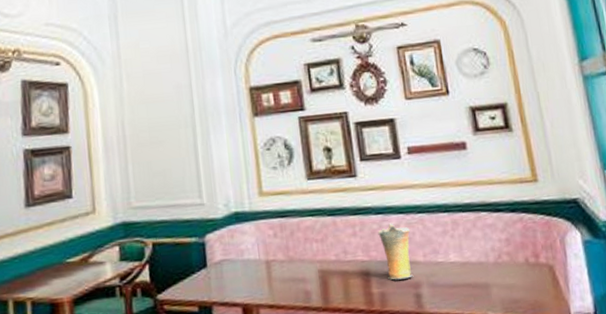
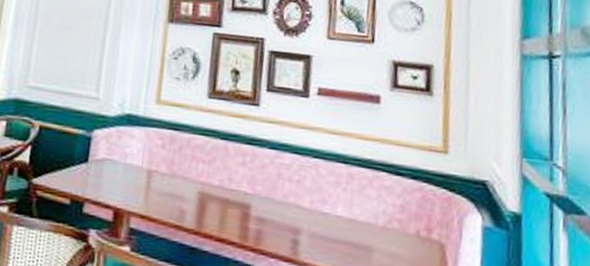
vase: present [378,223,414,280] -> none [268,161,303,222]

